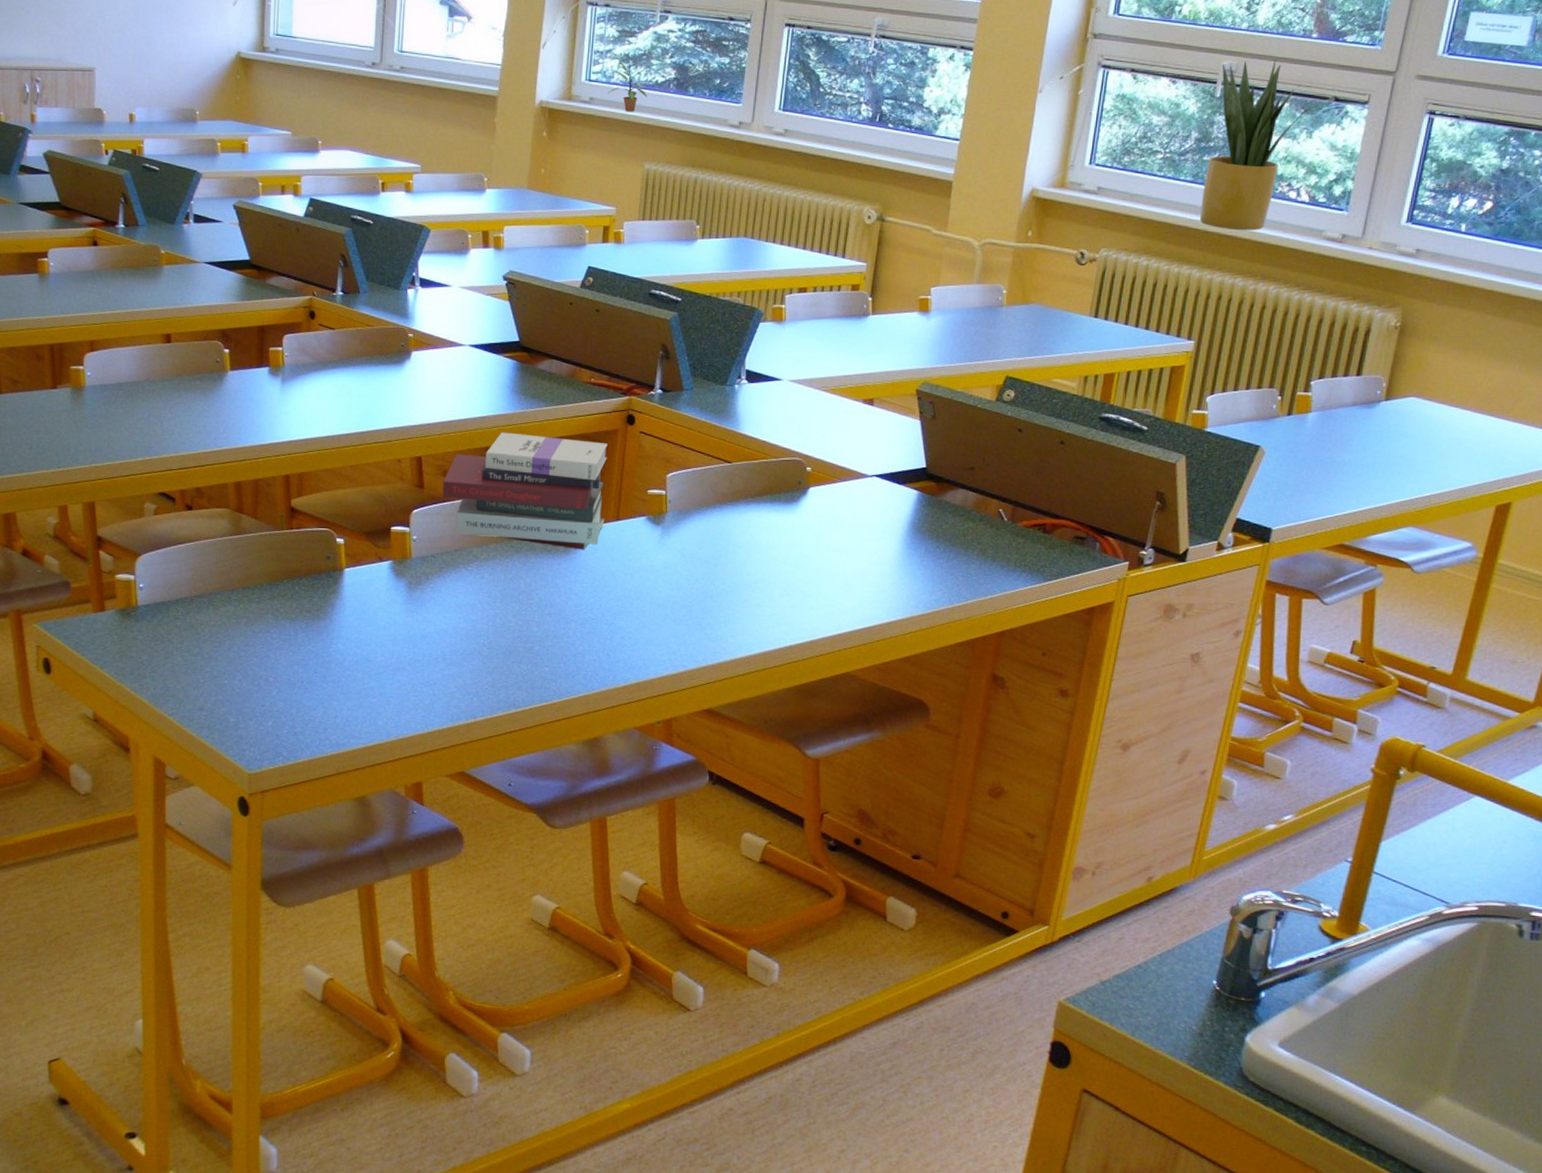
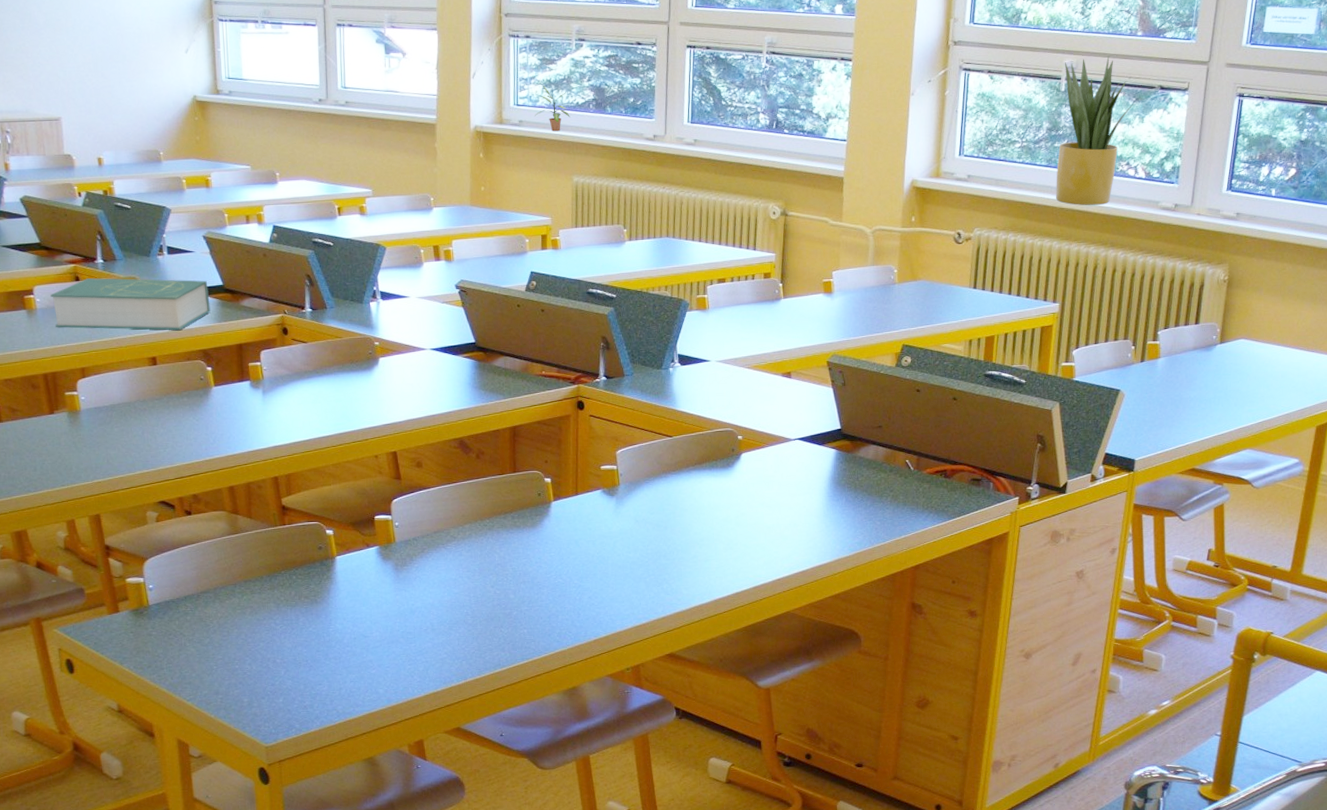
book: none [65,244,234,306] -> present [50,278,211,330]
books: present [442,432,608,550] -> none [418,424,565,524]

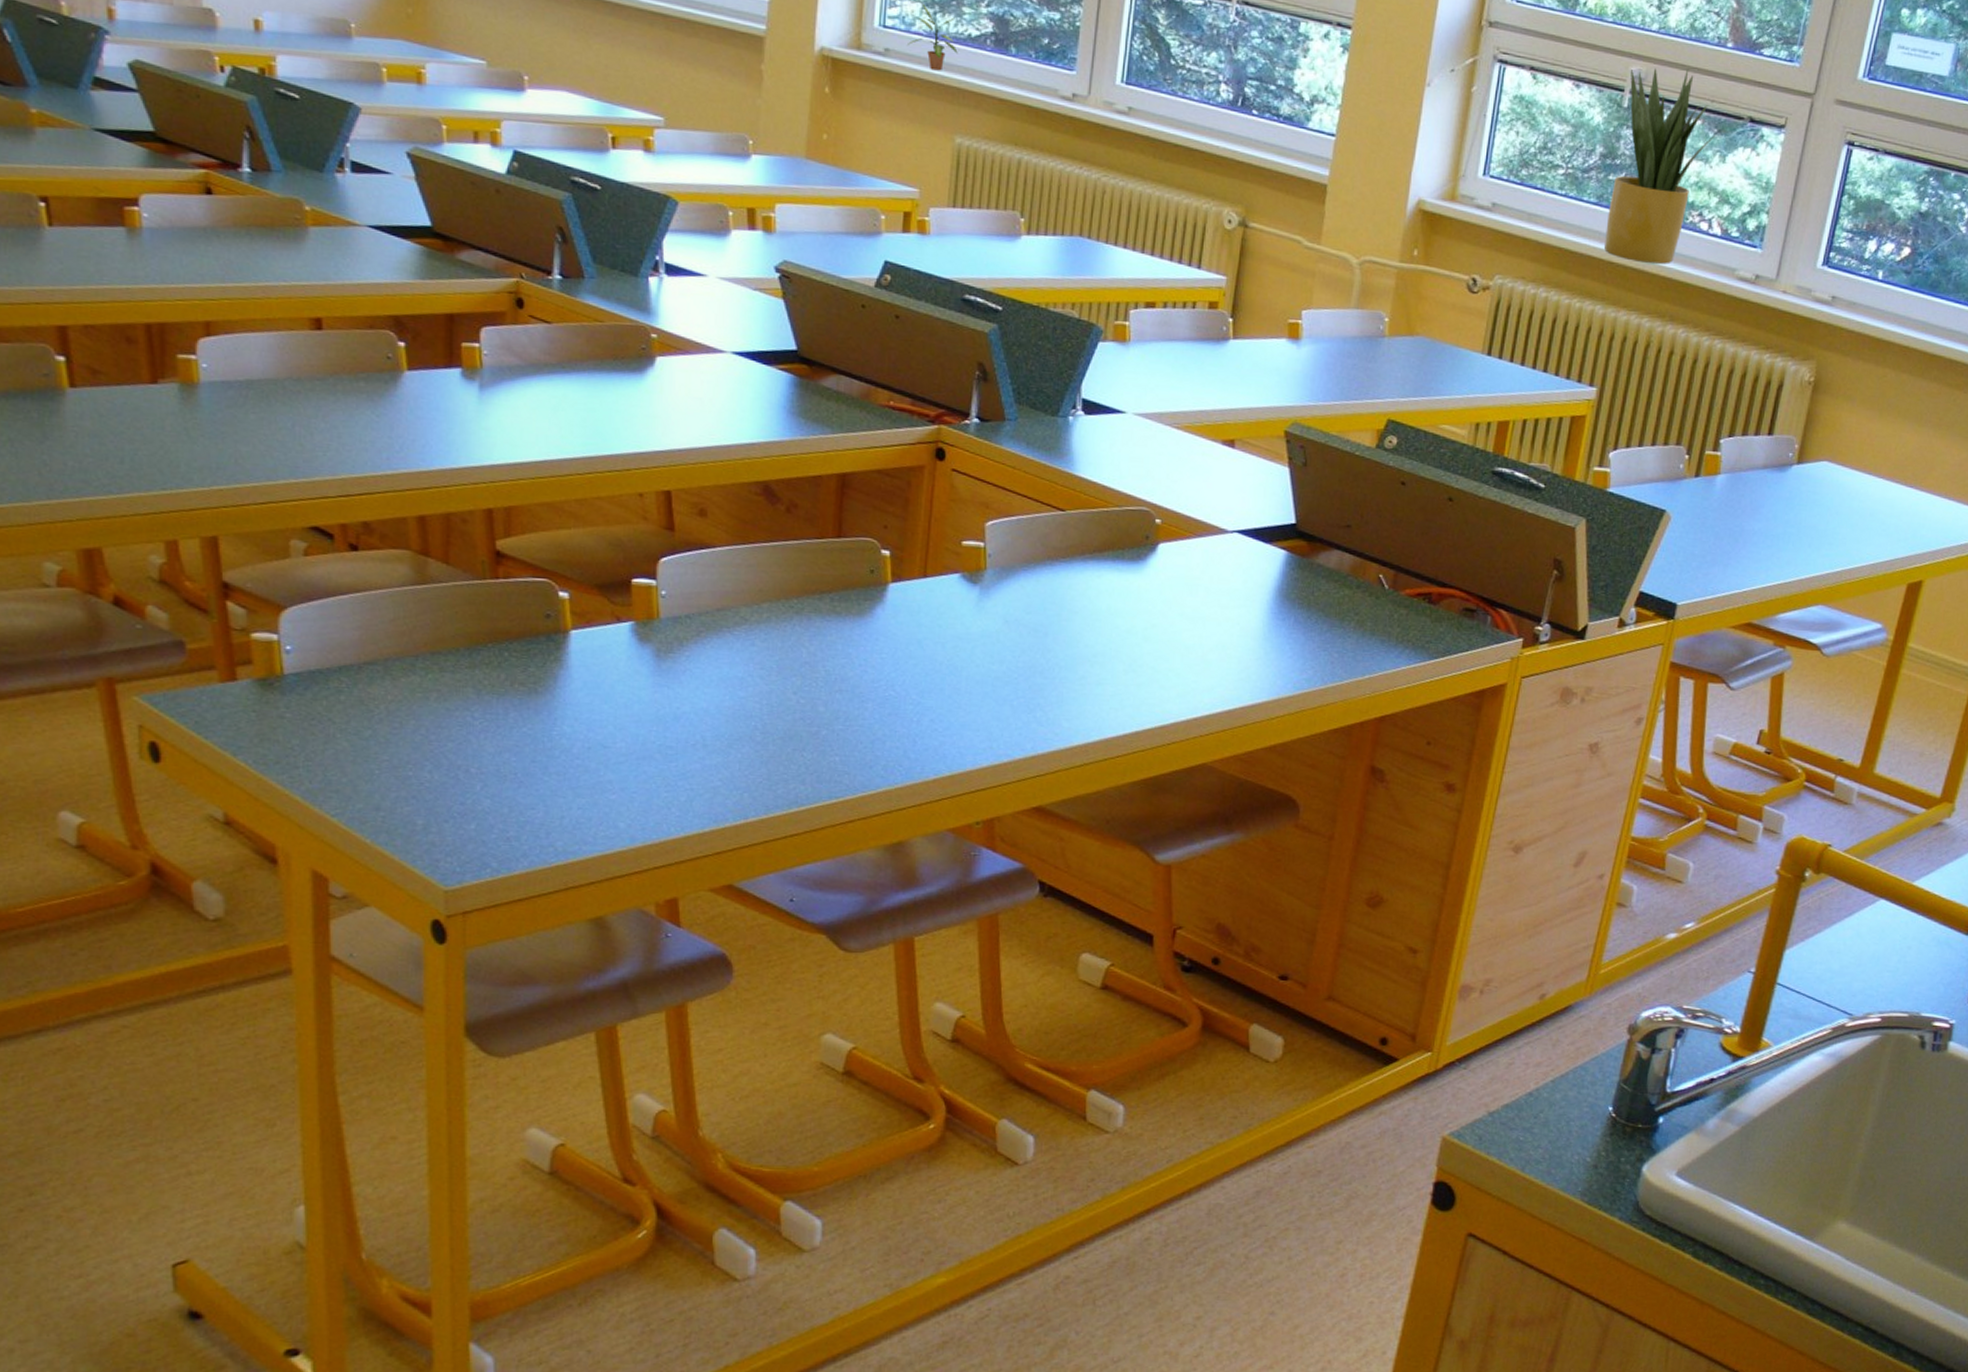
book: present [50,278,211,330] -> none [165,192,410,283]

